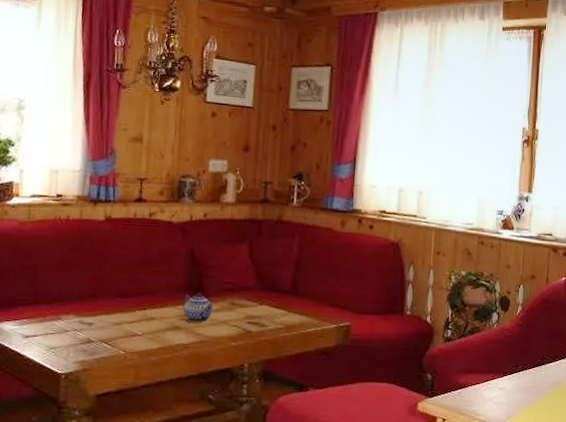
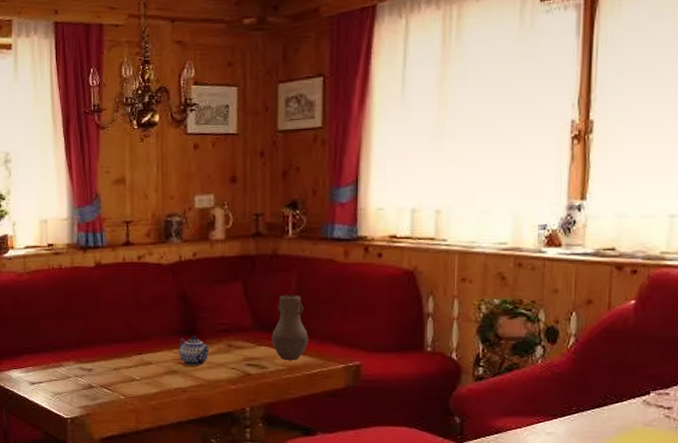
vase: none [272,258,306,320] -> present [271,295,309,361]

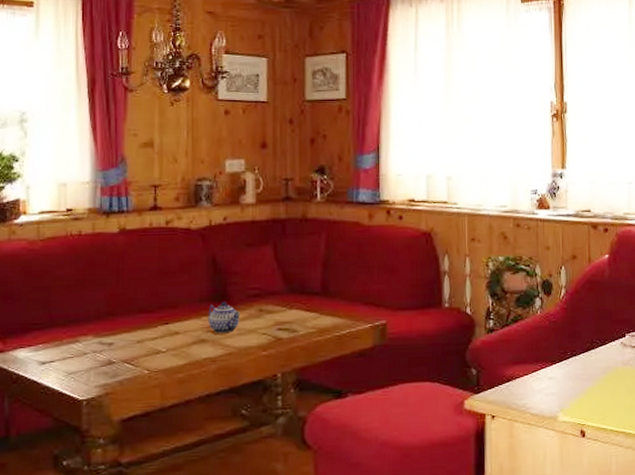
vase: present [271,295,309,361] -> none [302,257,338,323]

